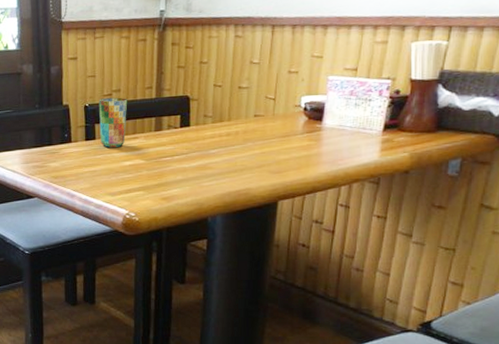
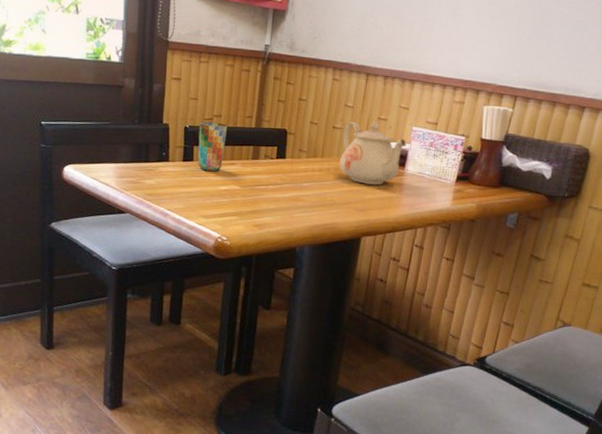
teapot: none [248,75,323,144] -> present [339,121,407,185]

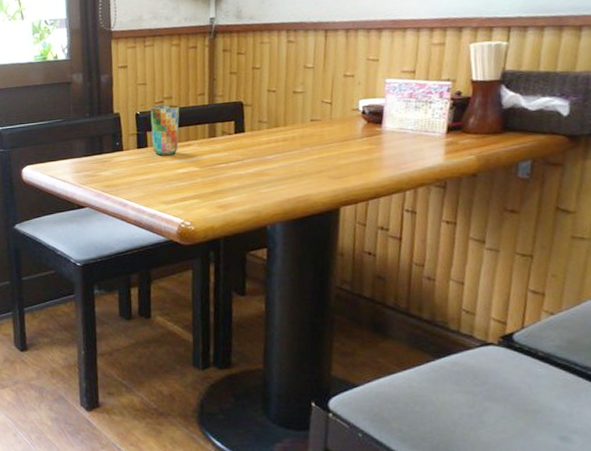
teapot: present [339,121,407,185] -> none [305,79,381,149]

